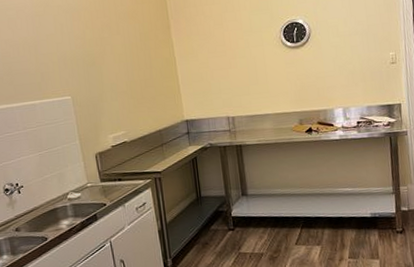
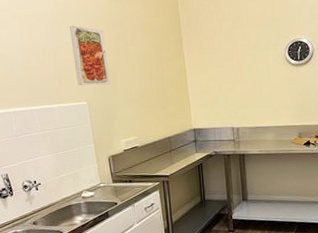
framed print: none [51,16,96,79] -> present [70,25,110,86]

